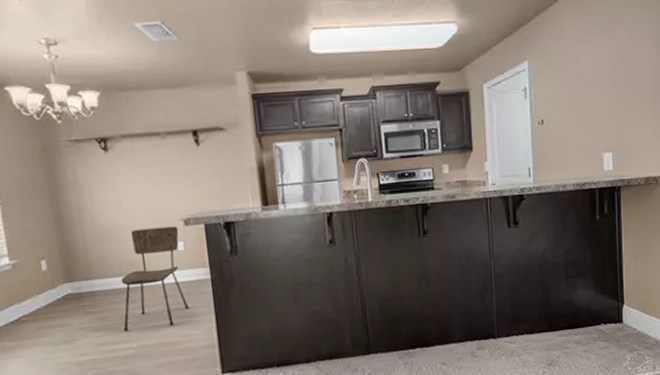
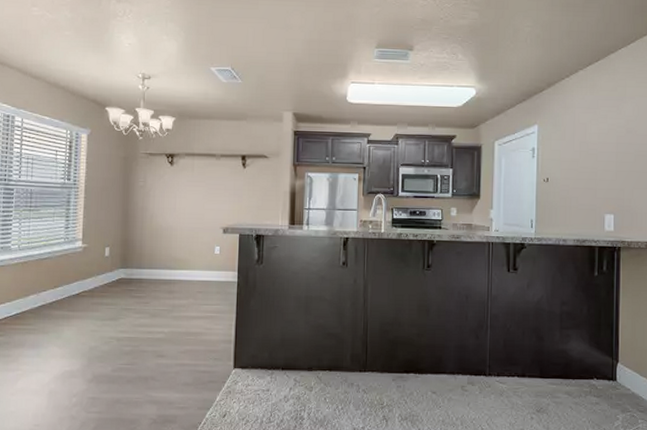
dining chair: present [121,226,189,332] -> none [159,231,218,318]

